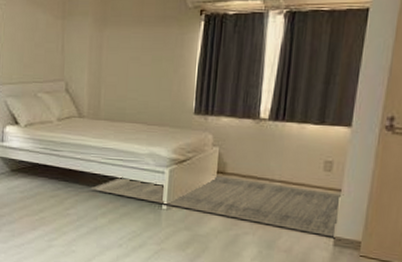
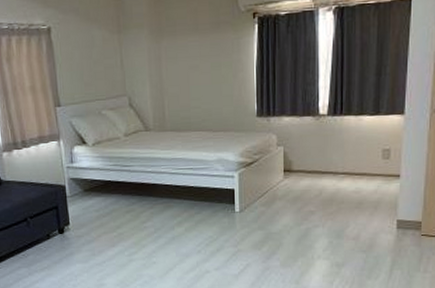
rug: present [90,174,344,238] -> none [164,173,403,221]

